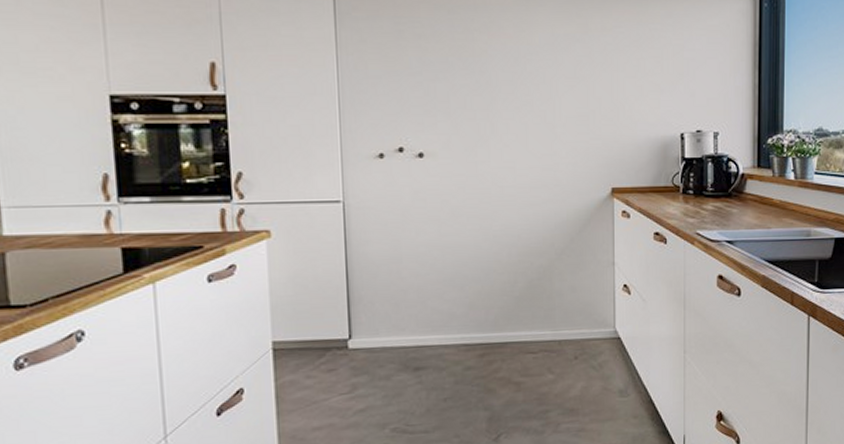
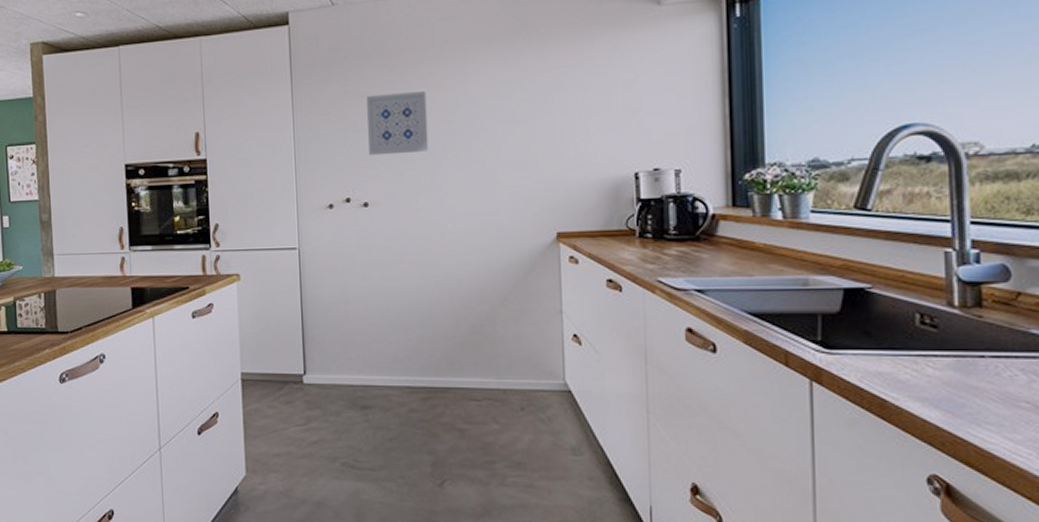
wall art: none [423,37,489,103] -> present [367,91,429,156]

